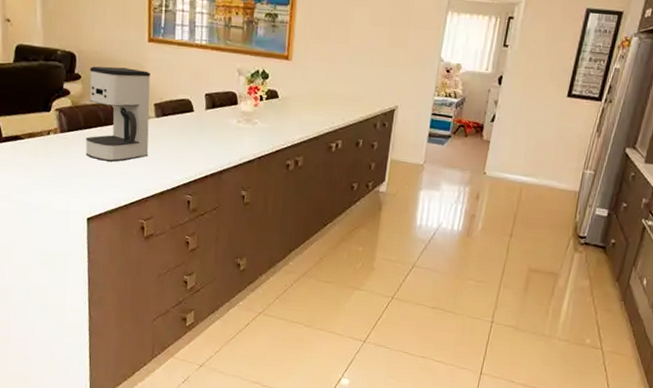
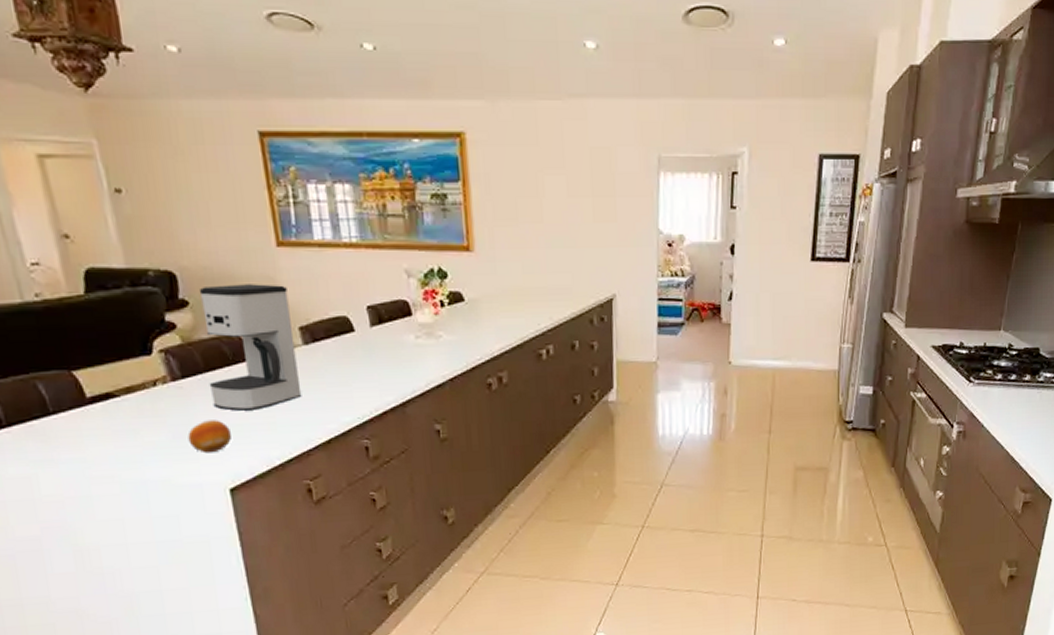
fruit: none [65,164,94,190] -> present [187,420,231,454]

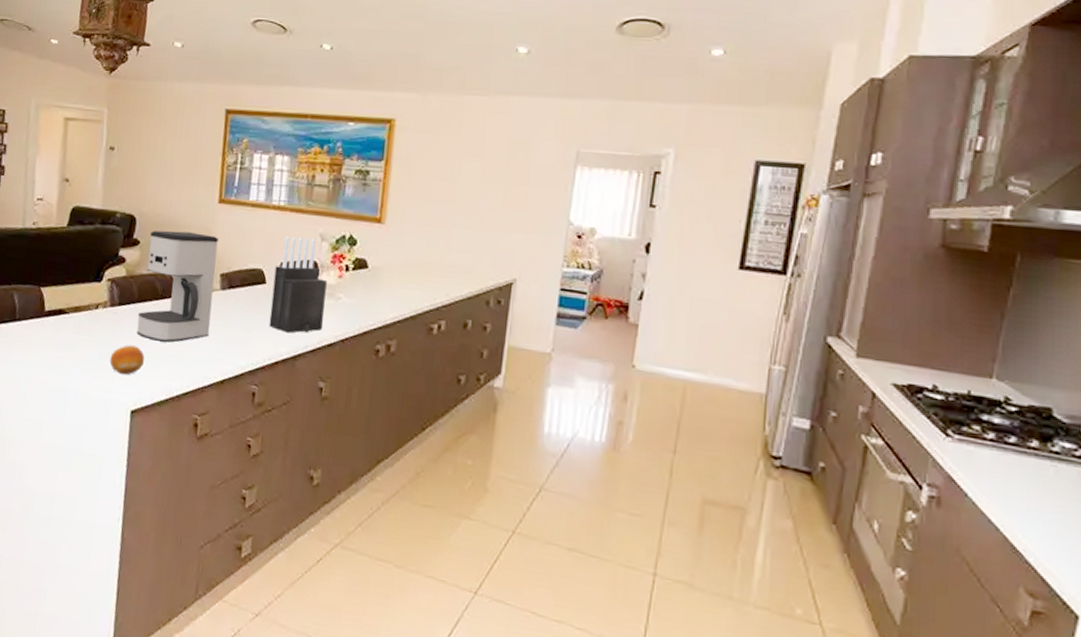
knife block: none [361,274,427,380] -> present [268,236,327,333]

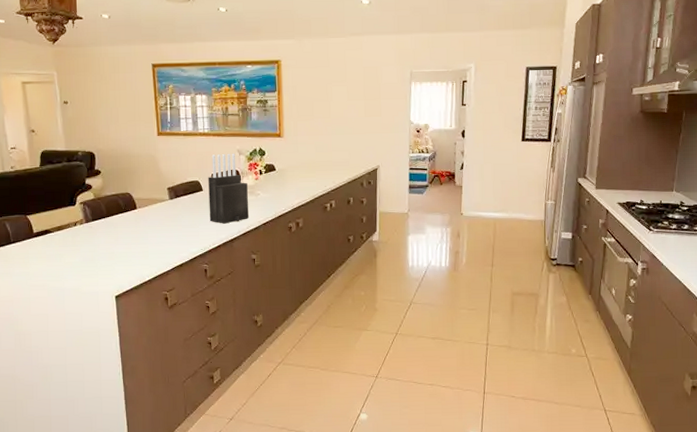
fruit: present [109,345,144,375] -> none [92,249,119,271]
coffee maker: present [136,230,219,342] -> none [107,160,166,243]

